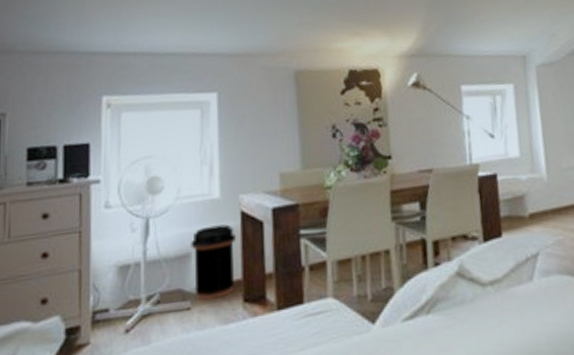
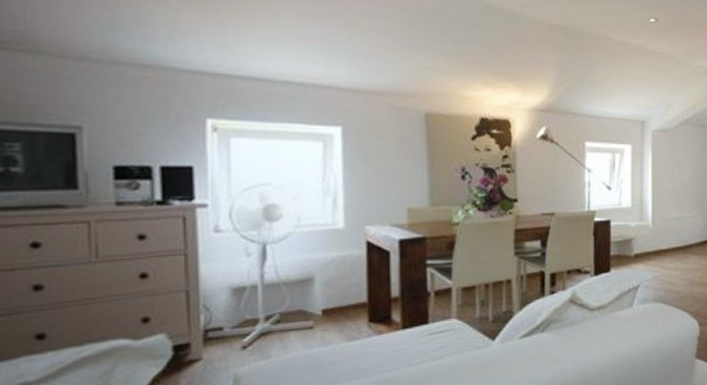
trash can: present [191,224,237,301] -> none [313,252,362,321]

